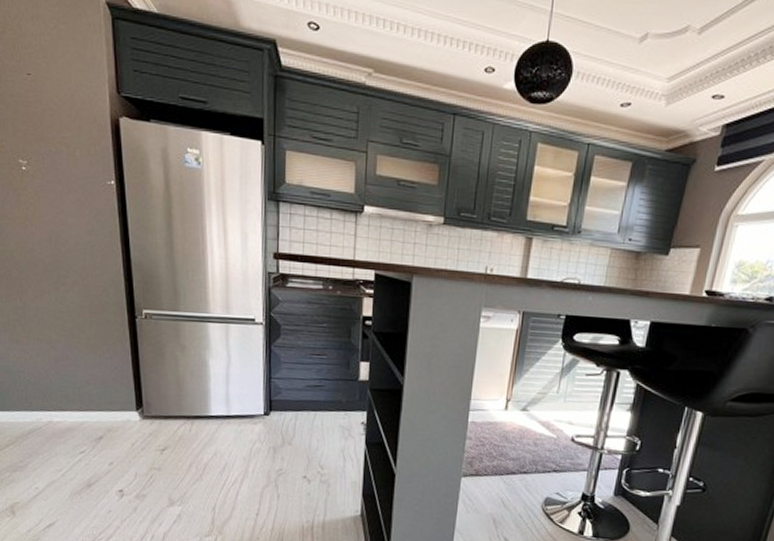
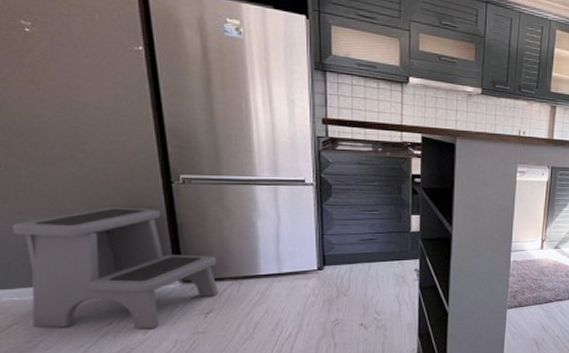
step stool: none [11,339,174,461] -> present [13,206,219,329]

